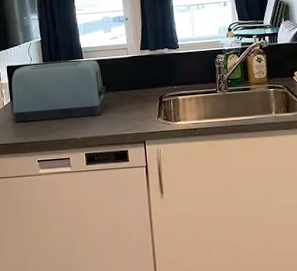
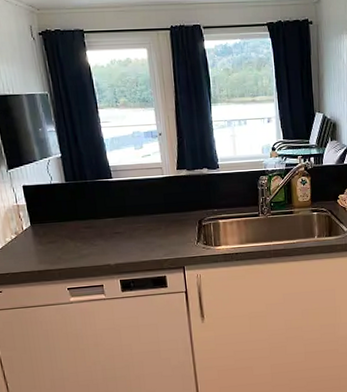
toaster: present [11,59,106,122] -> none [30,179,141,248]

